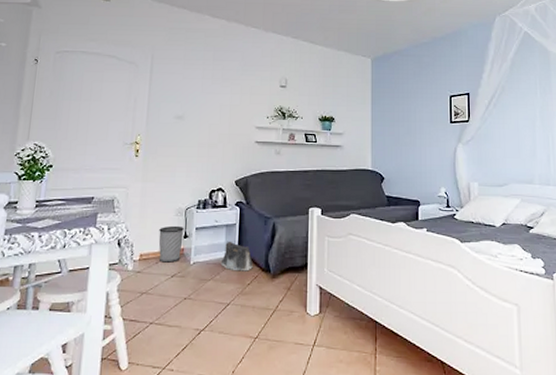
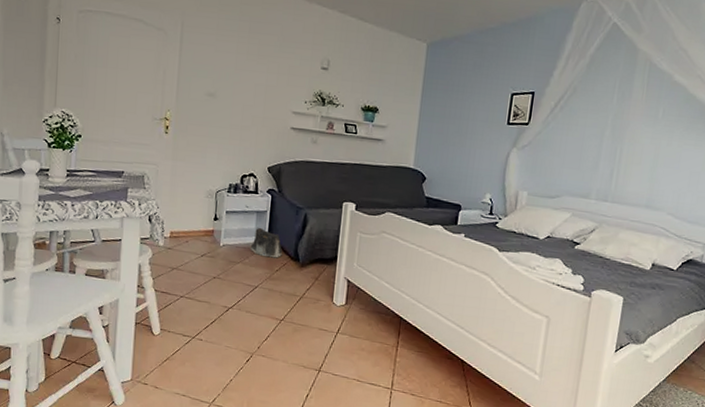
wastebasket: present [158,225,185,263] -> none [189,207,215,243]

